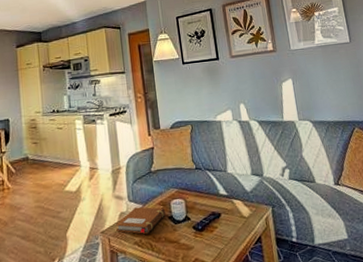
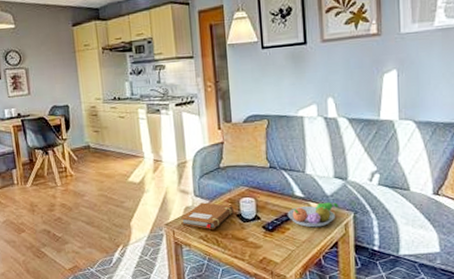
fruit bowl: none [214,198,258,224] -> present [287,202,339,228]

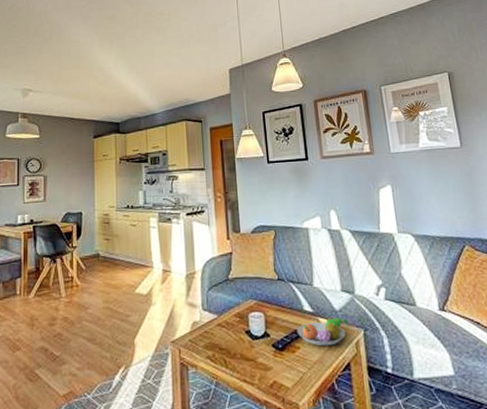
notebook: present [181,202,235,229] -> none [187,317,243,348]

